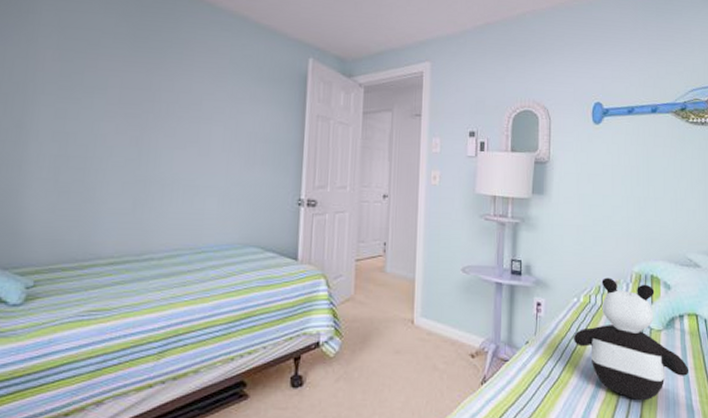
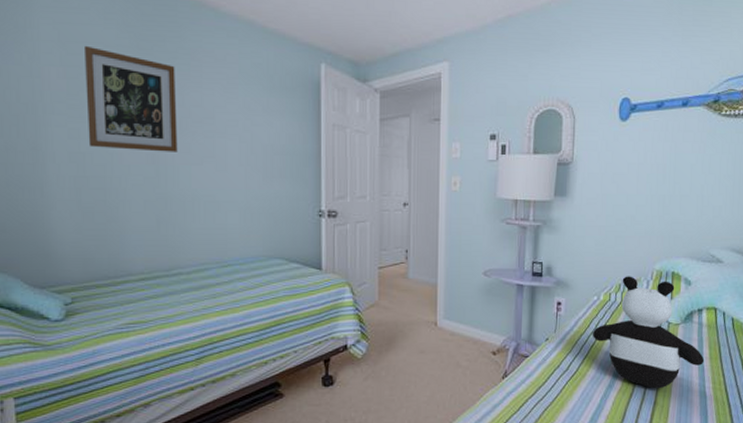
wall art: none [74,31,168,136] -> present [83,45,178,152]

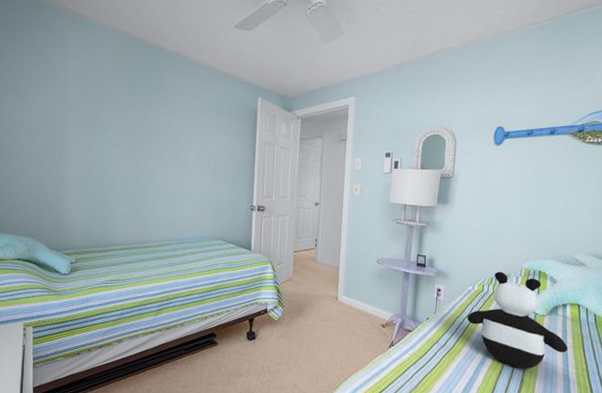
wall art: present [83,45,178,152] -> none [94,83,156,159]

